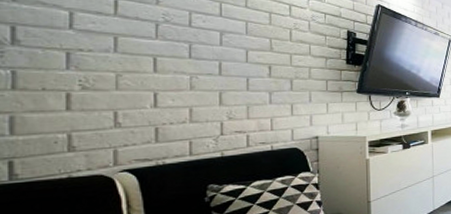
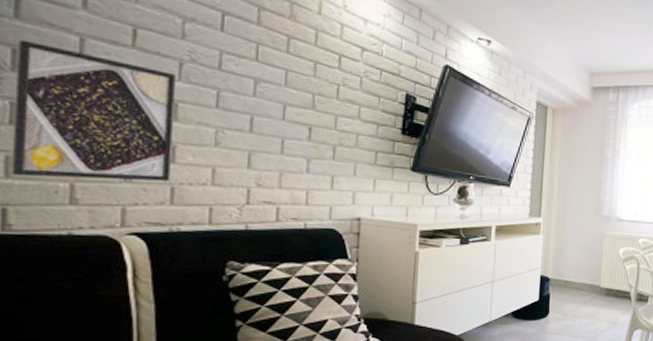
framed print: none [15,18,154,133] -> present [11,39,175,182]

